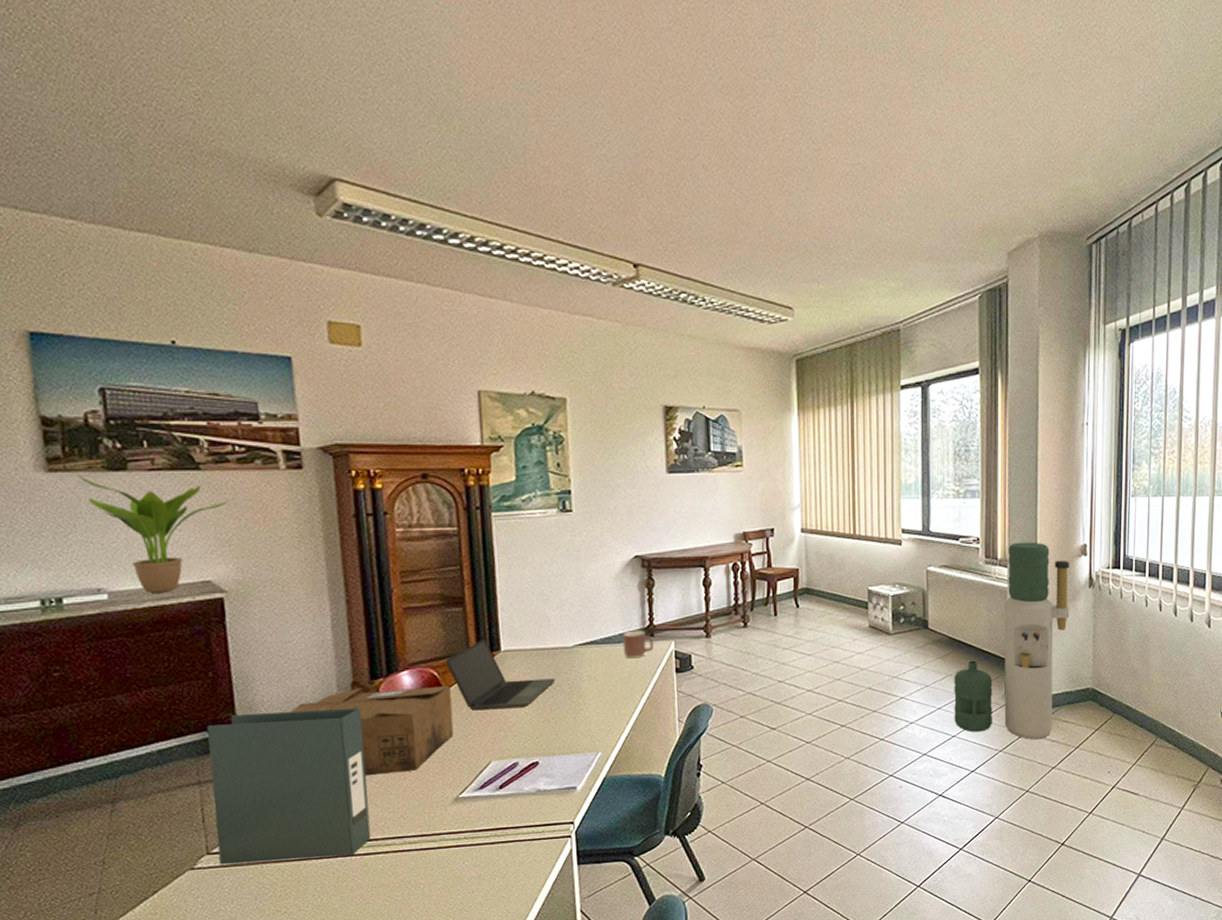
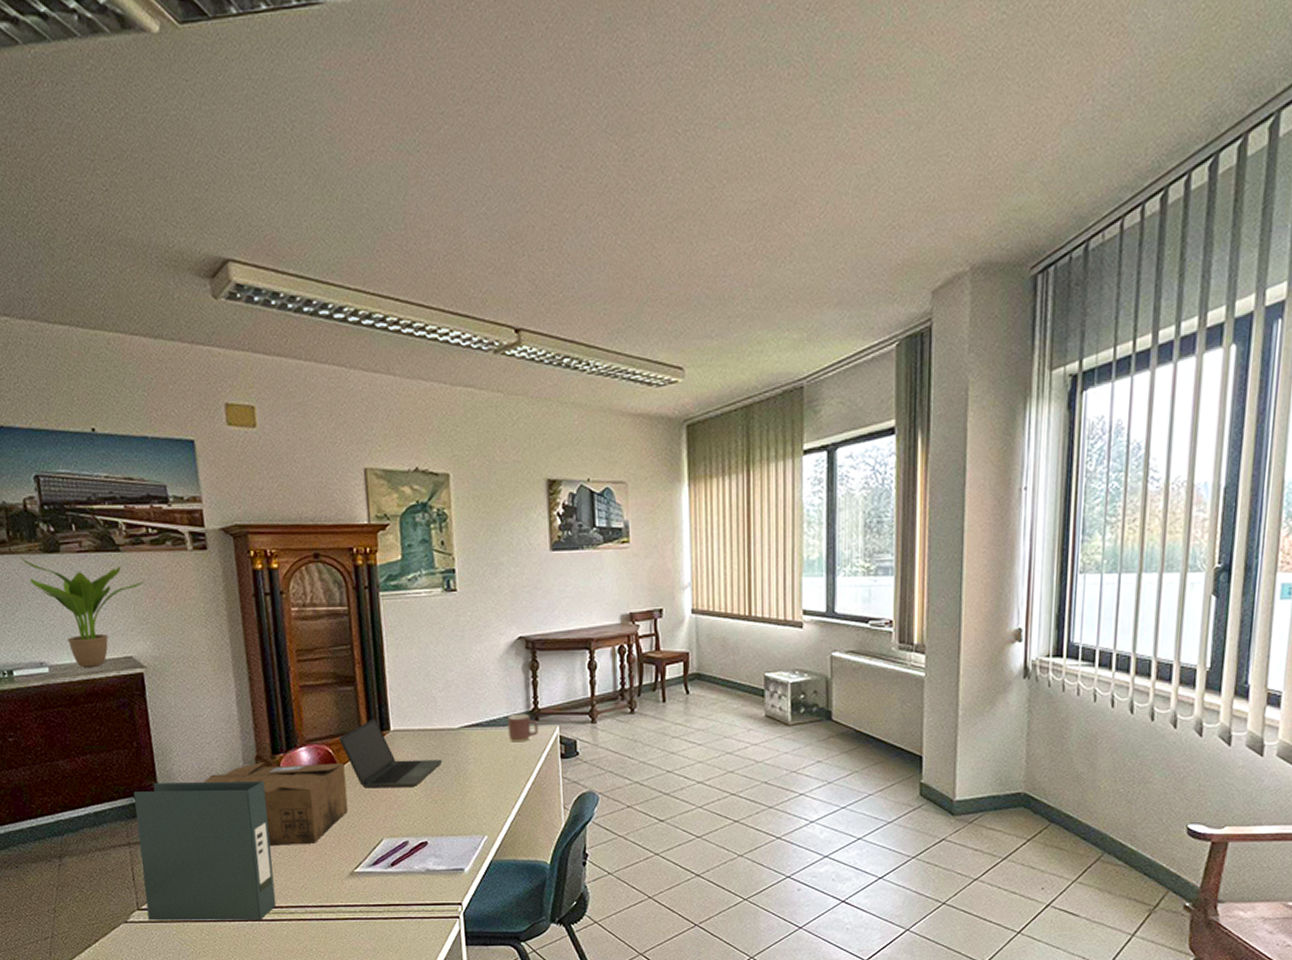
water cooler: present [954,542,1070,740] -> none [860,625,1000,848]

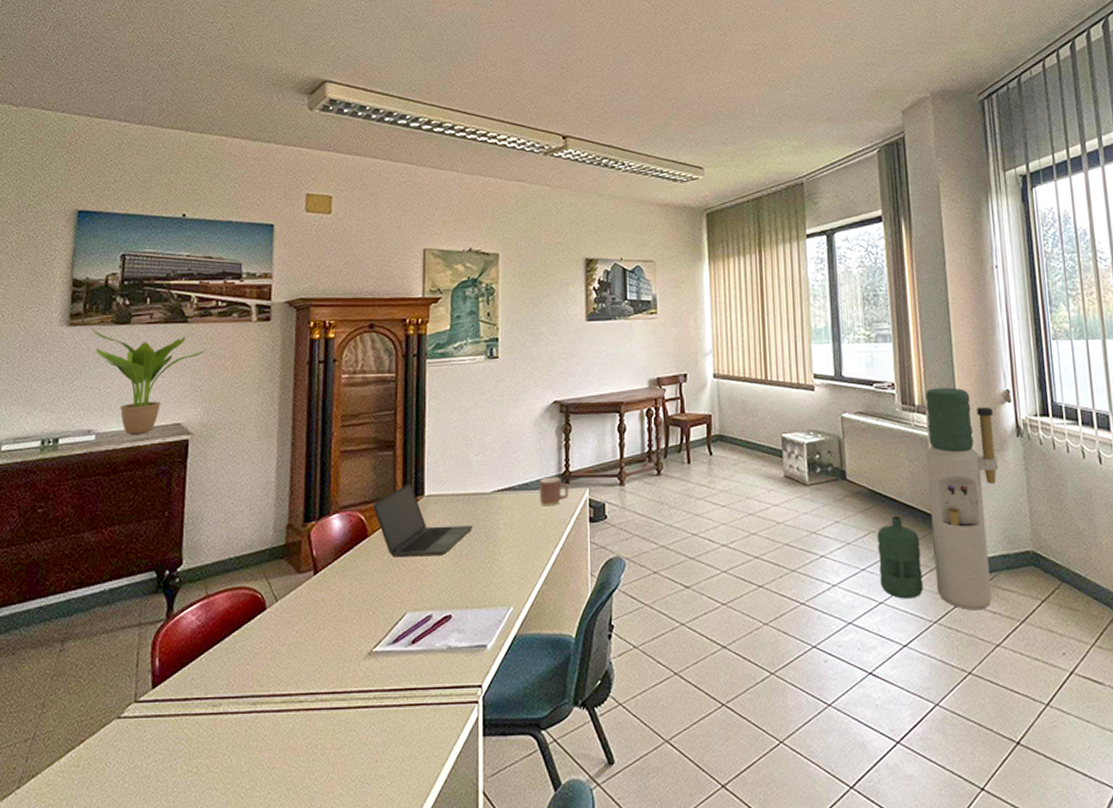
binder: present [133,780,277,921] -> none [144,550,292,715]
cardboard box: present [203,762,349,845] -> none [229,530,375,623]
water cooler: none [860,625,1000,848] -> present [877,387,999,611]

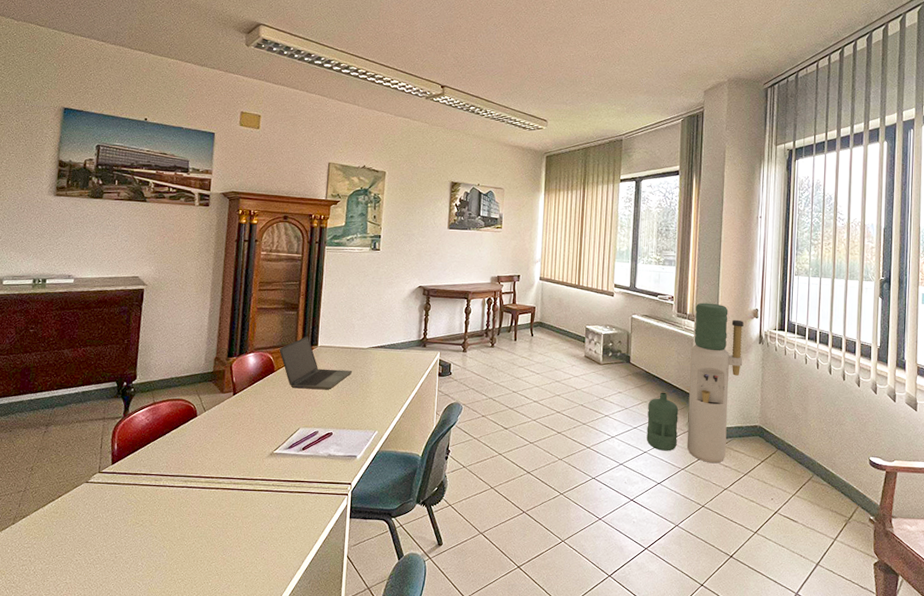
potted plant: present [90,328,207,434] -> none [72,199,160,282]
mug: present [539,476,569,506] -> none [402,341,425,362]

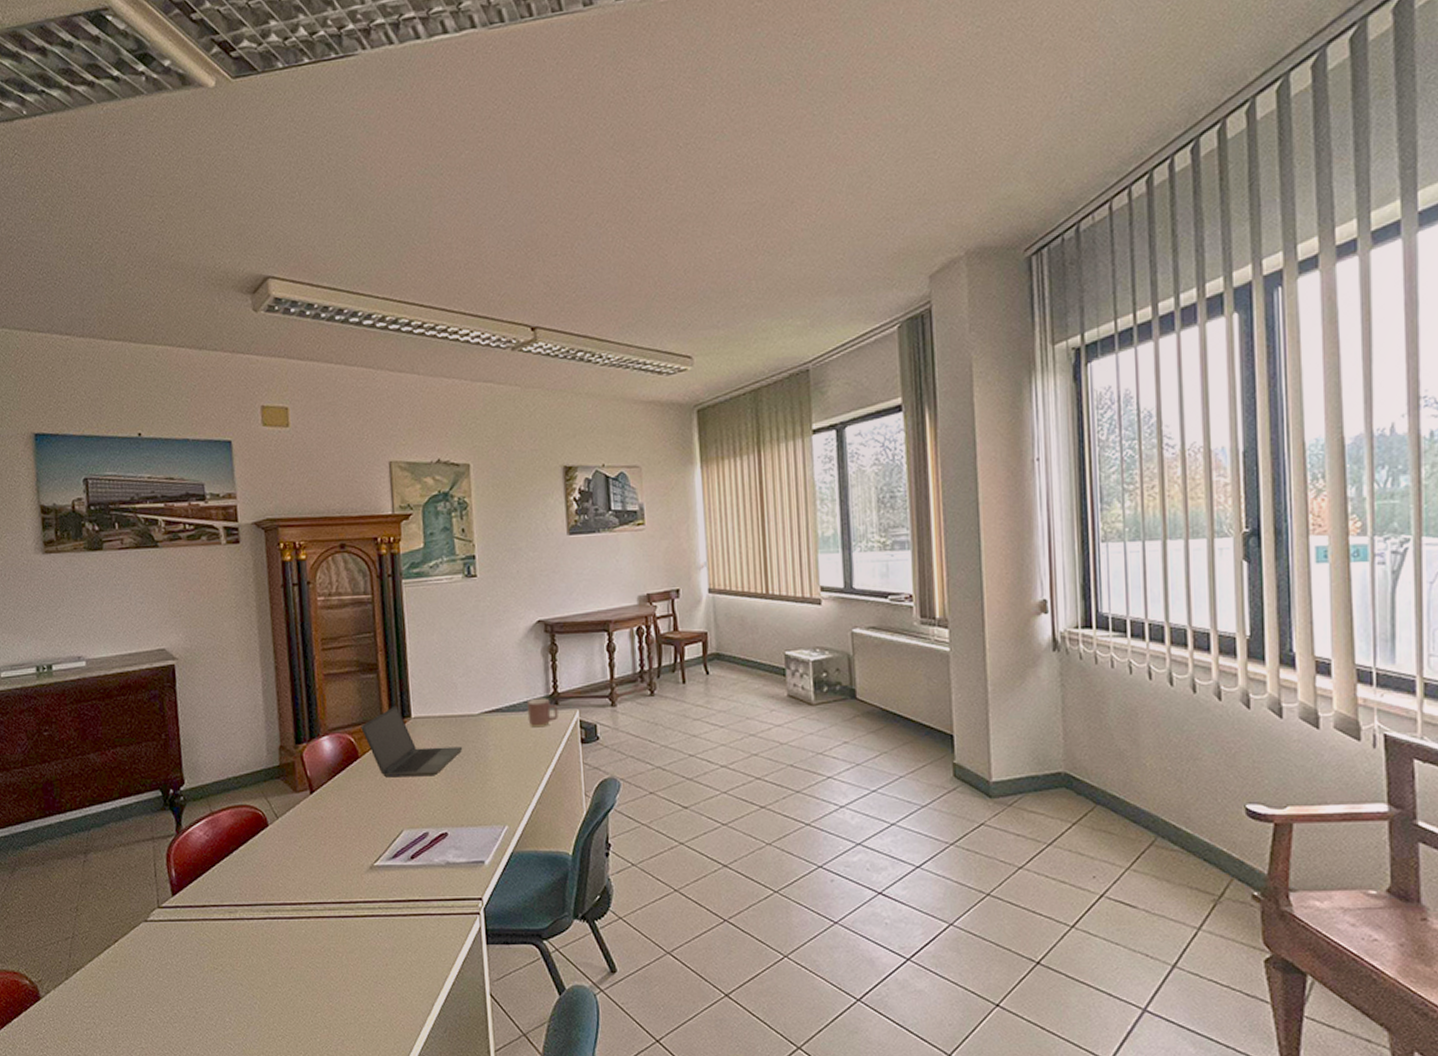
mug: none [402,341,425,362] -> present [527,698,559,728]
water cooler: present [646,302,744,464] -> none [890,598,1030,833]

